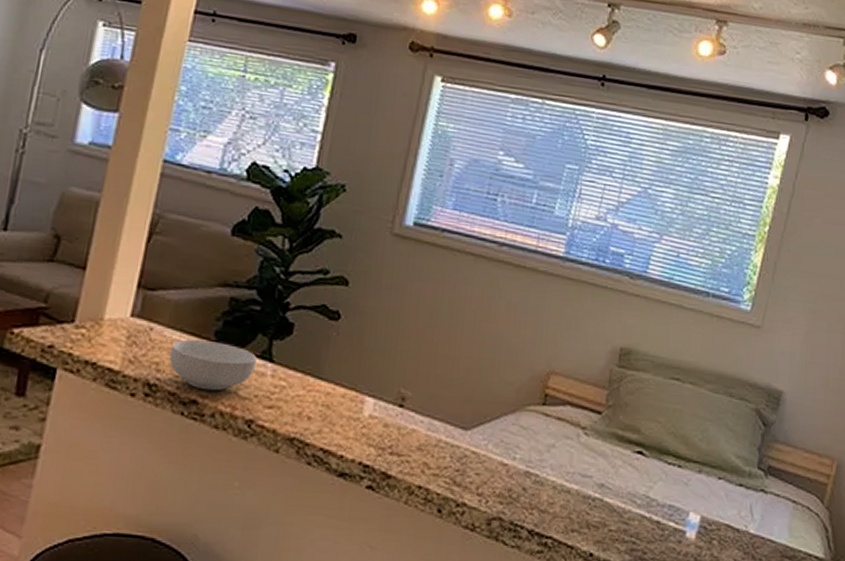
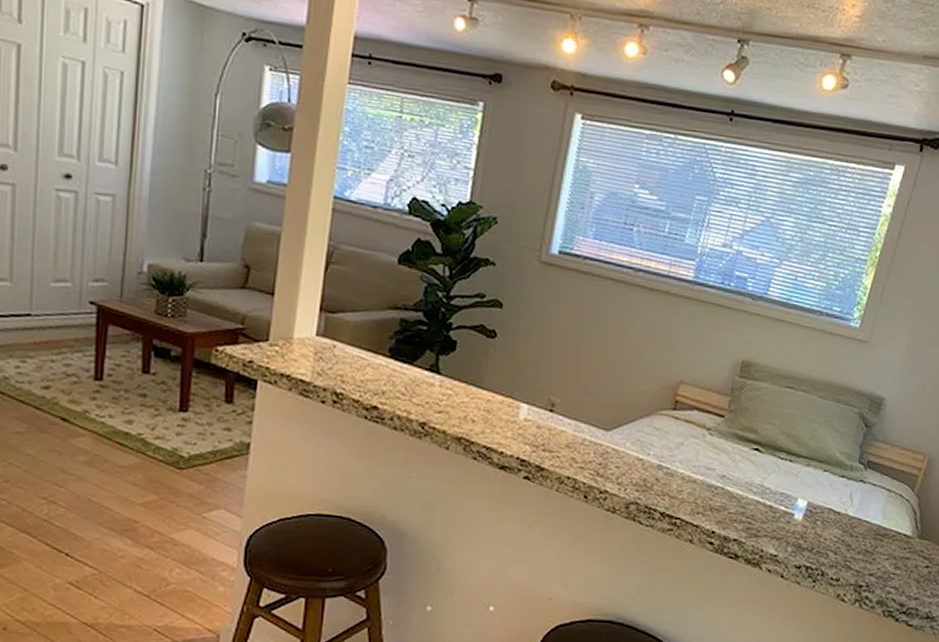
cereal bowl: present [169,339,257,391] -> none [352,355,427,399]

